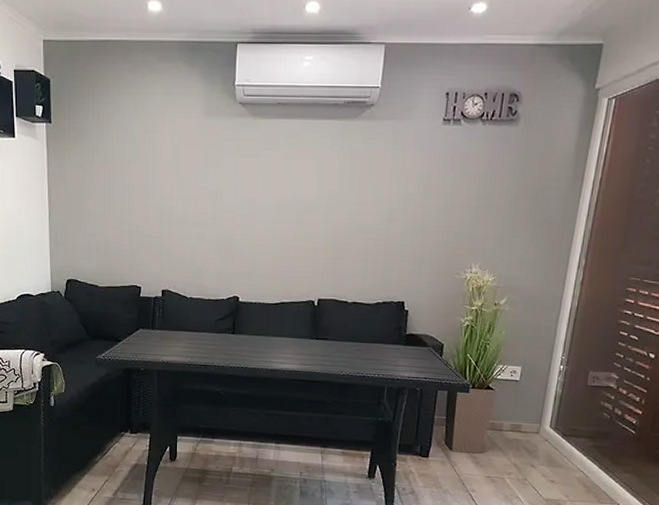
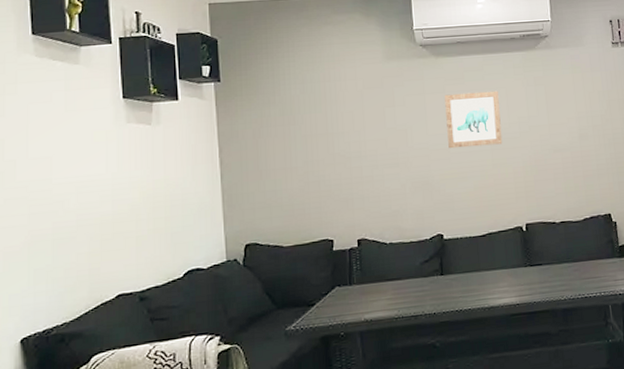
wall art: none [255,159,312,217] -> present [444,90,503,149]

